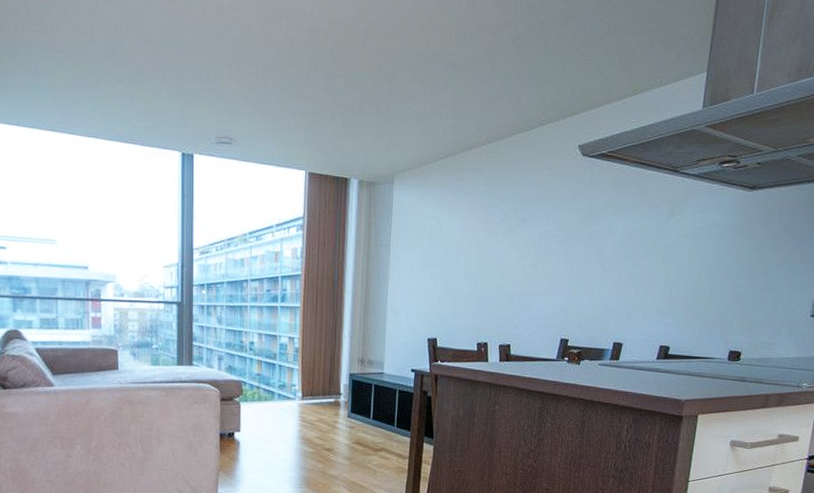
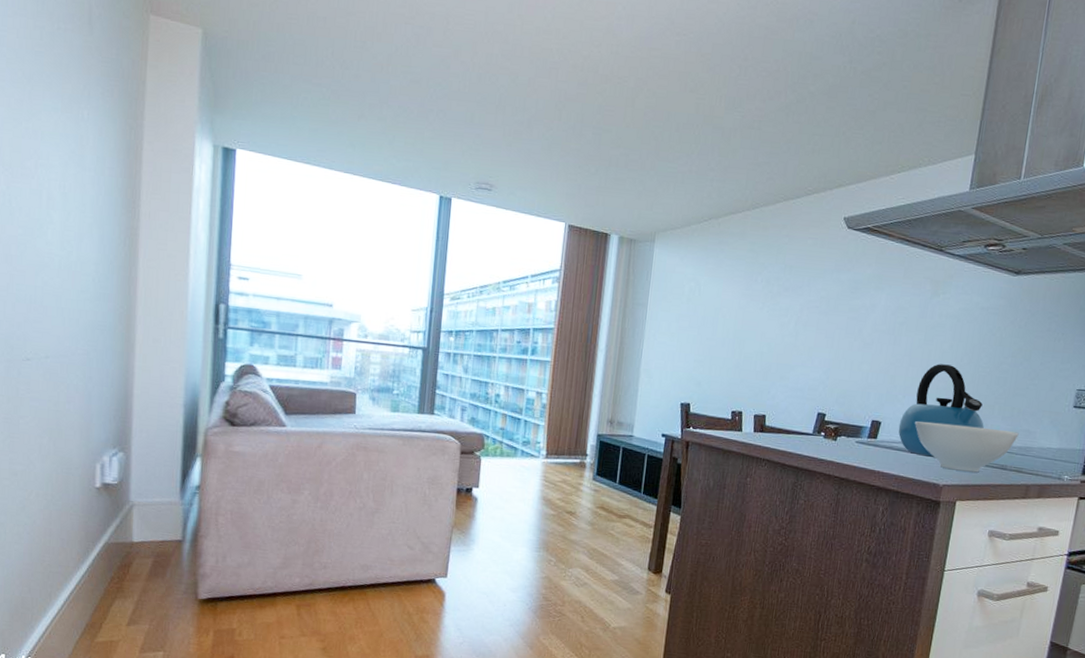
kettle: none [639,283,723,374] -> present [898,364,984,457]
bowl: none [655,340,758,386] -> present [915,421,1019,473]

